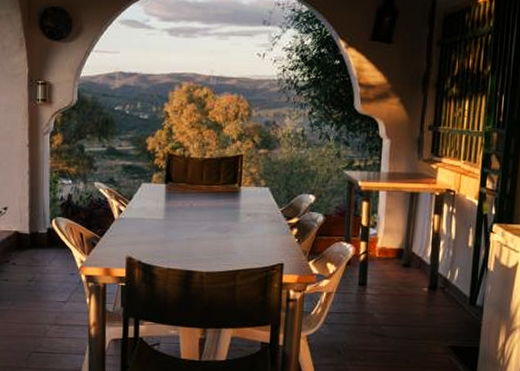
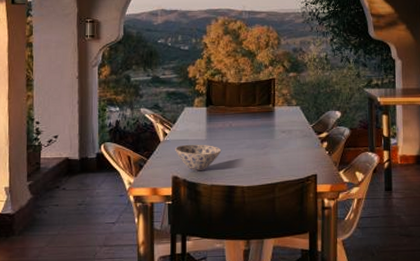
bowl: none [130,223,180,253] -> present [175,144,222,171]

